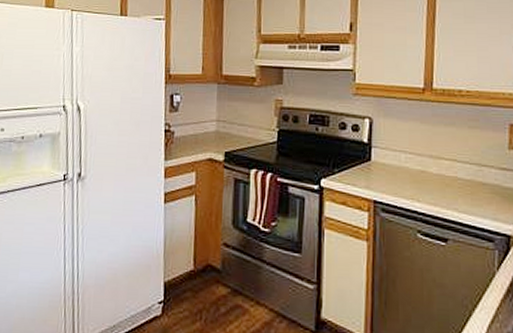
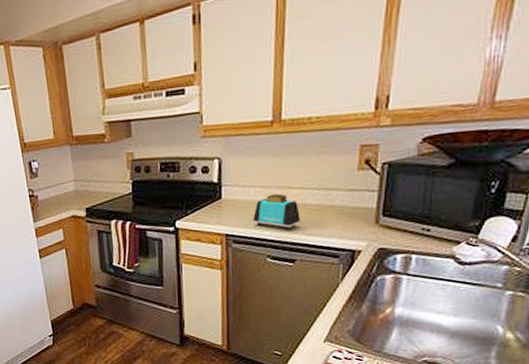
toaster: none [403,163,452,204] -> present [253,193,300,230]

